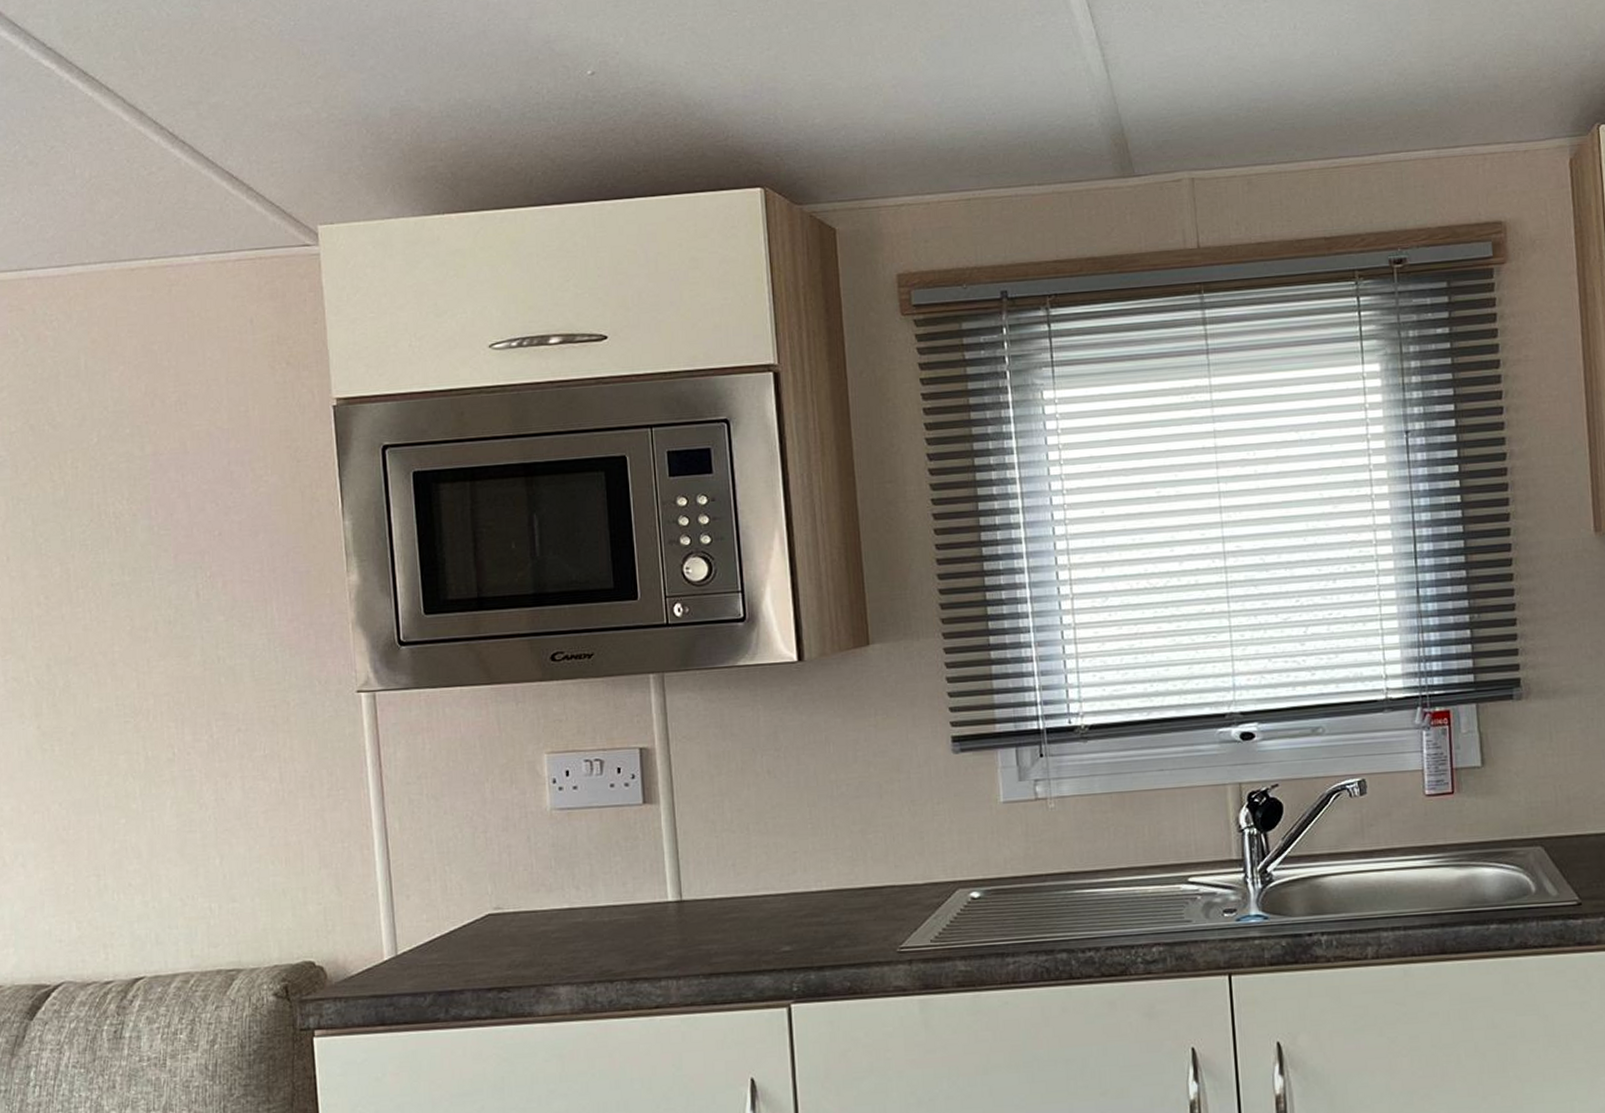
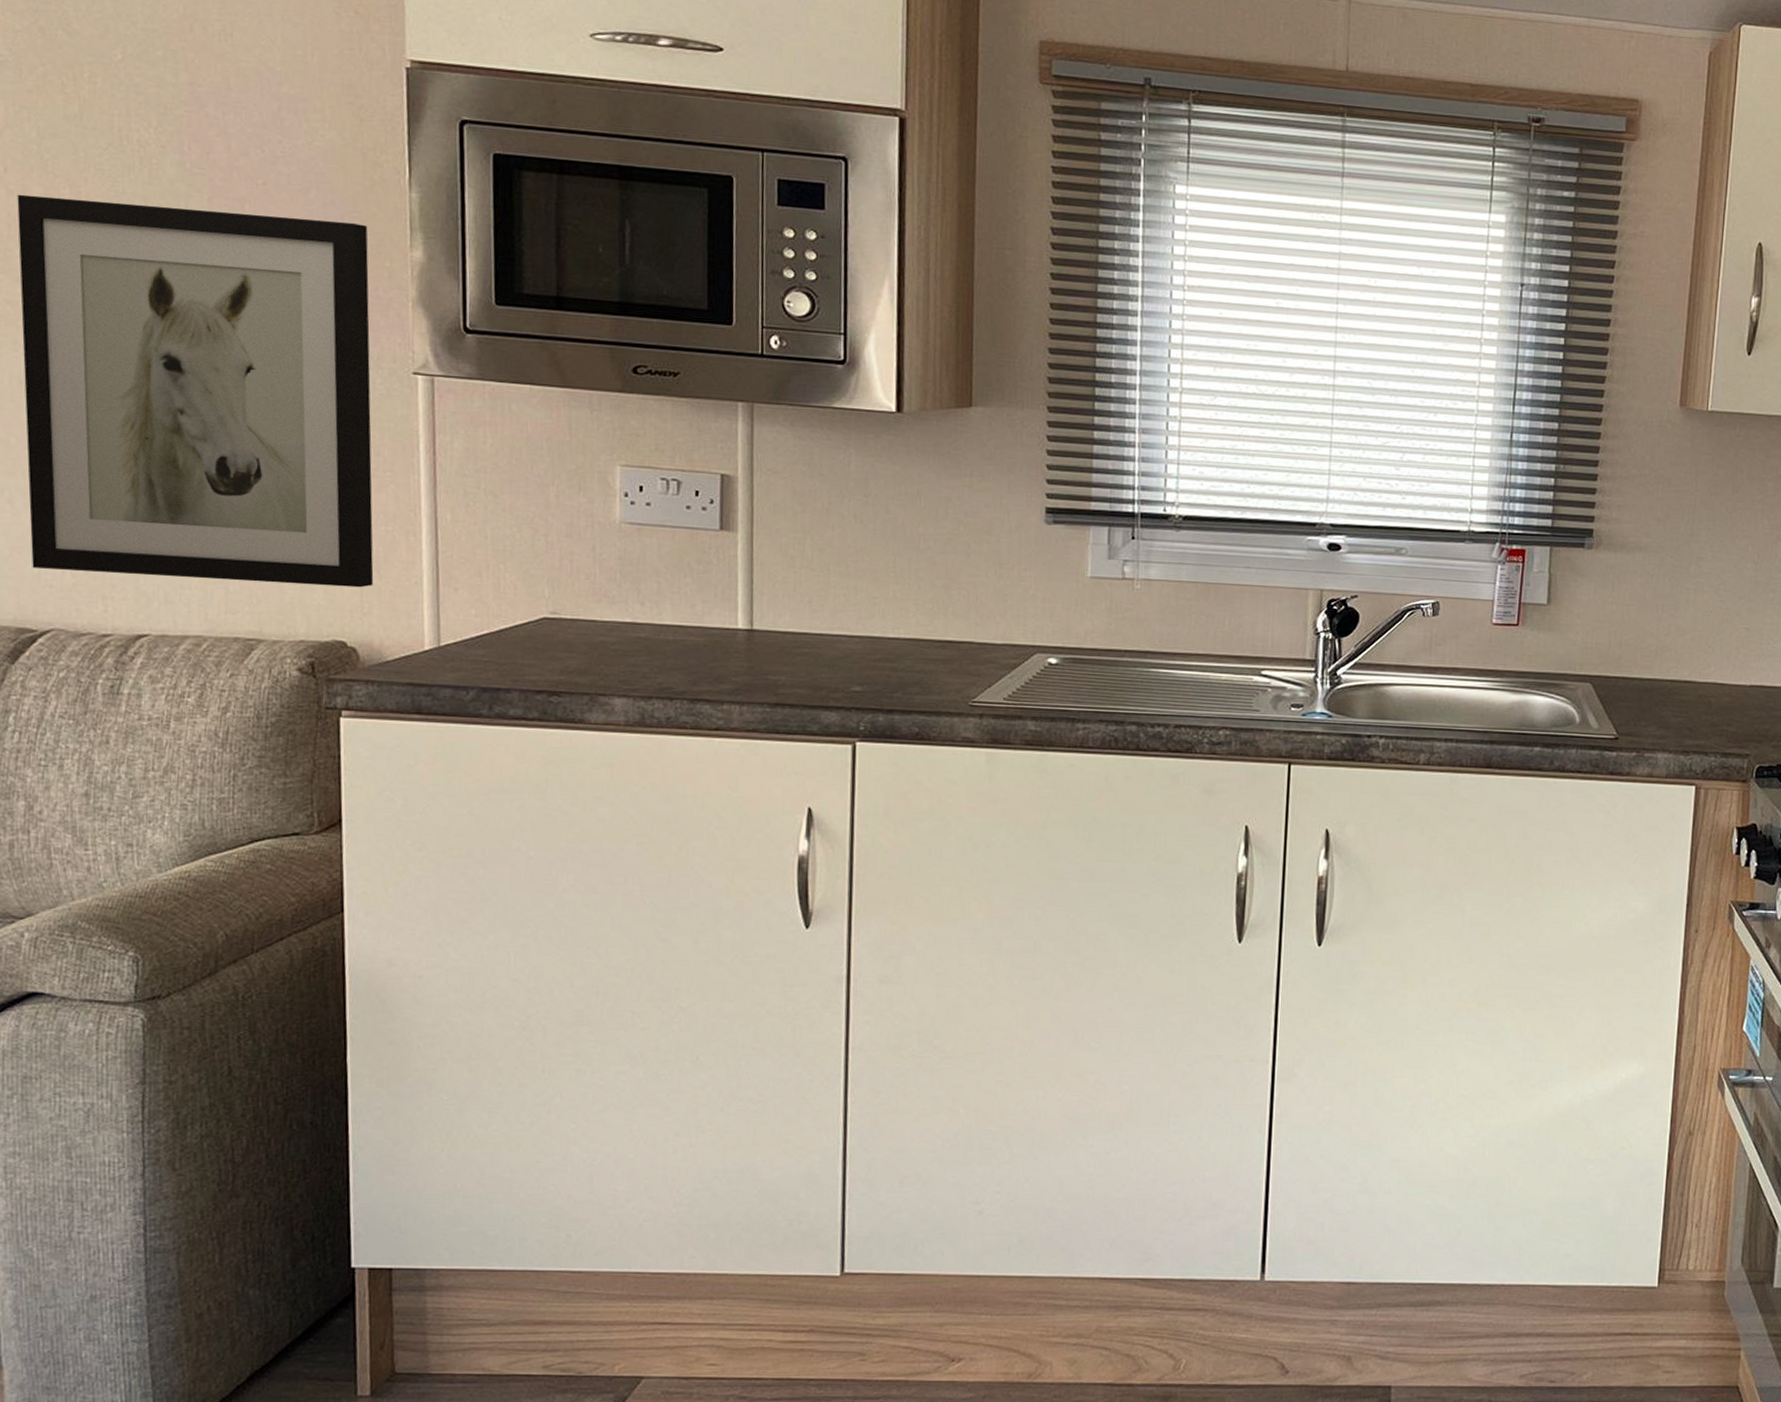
wall art: none [18,557,335,926] -> present [17,194,374,588]

